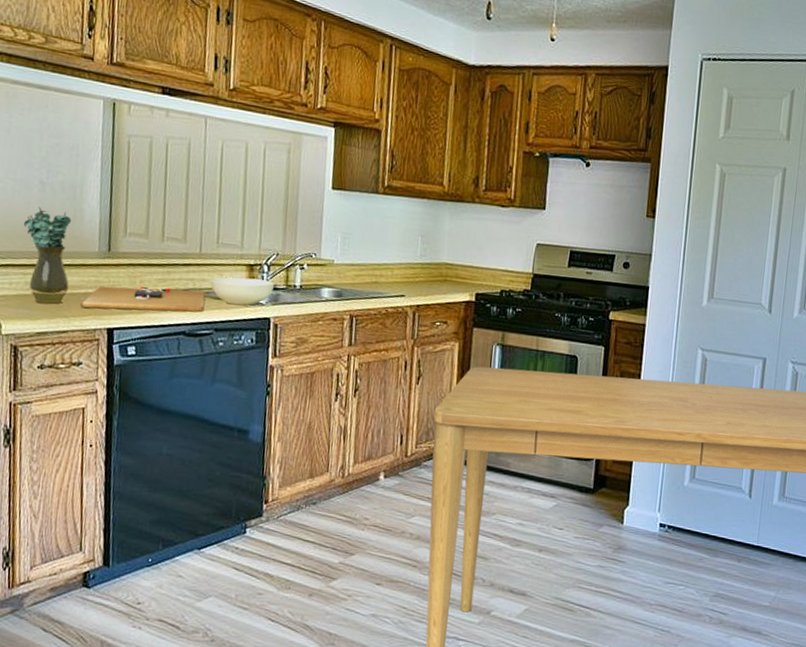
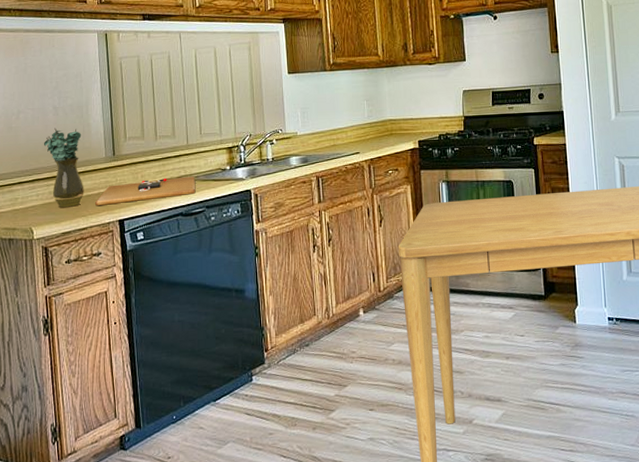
bowl: present [210,277,275,305] -> none [198,158,251,184]

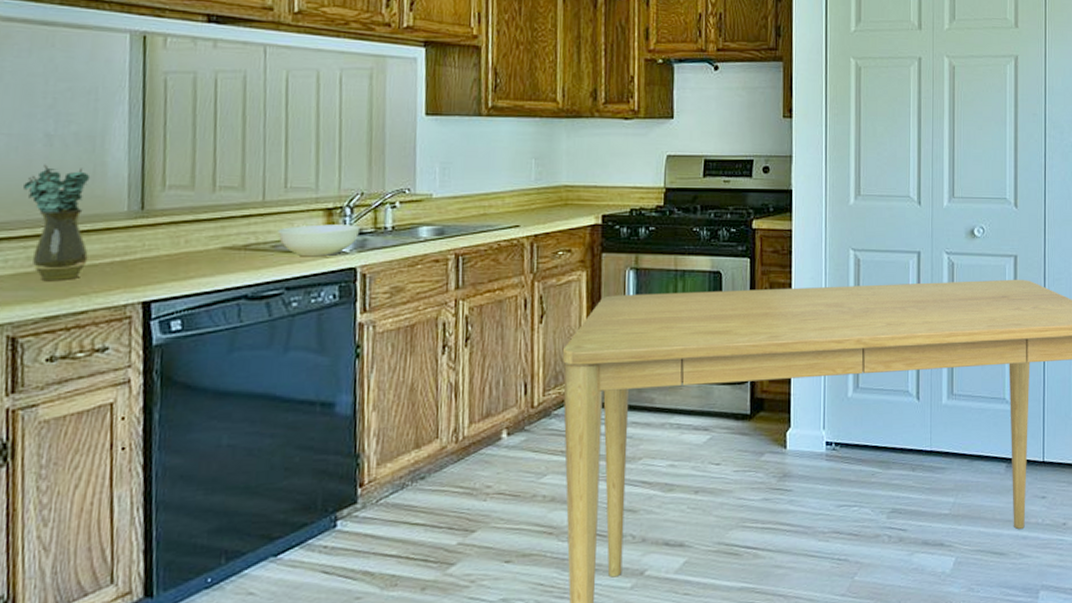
cutting board: present [95,176,196,207] -> none [105,245,272,281]
bowl: none [198,158,251,184] -> present [277,224,361,257]

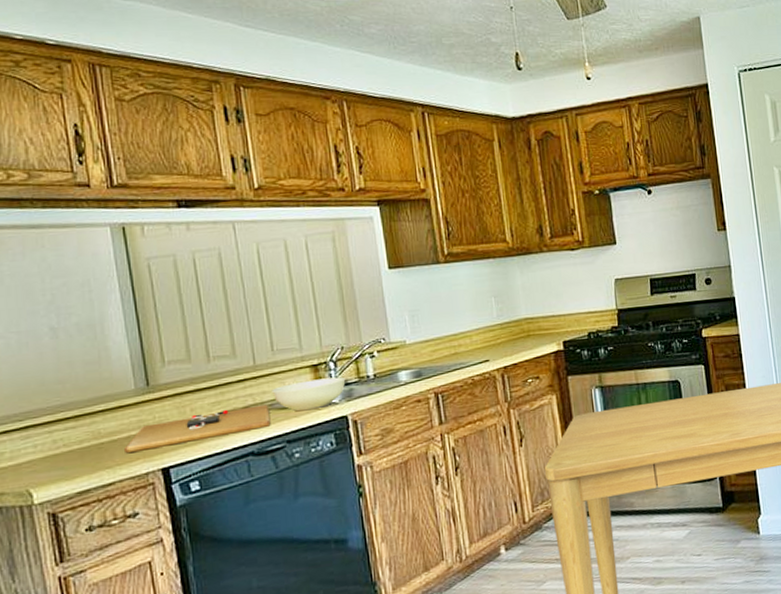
vase: present [24,164,91,282] -> none [39,355,107,461]
cutting board: none [105,245,272,281] -> present [124,404,271,454]

